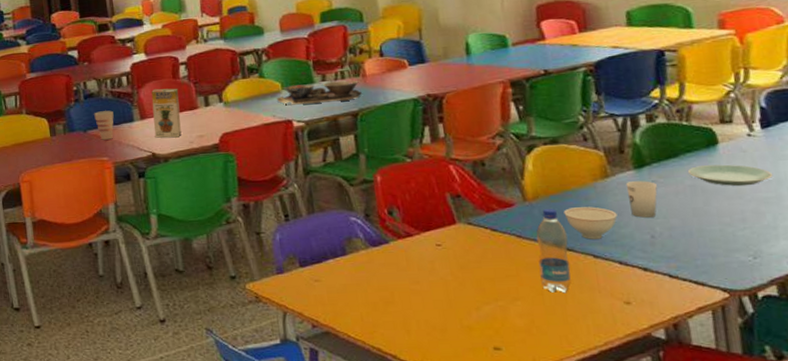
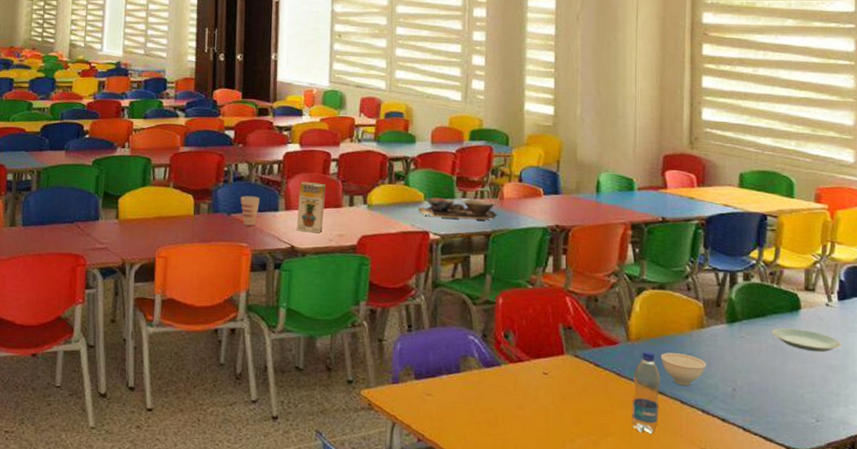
cup: present [625,181,658,218] -> none [718,334,744,371]

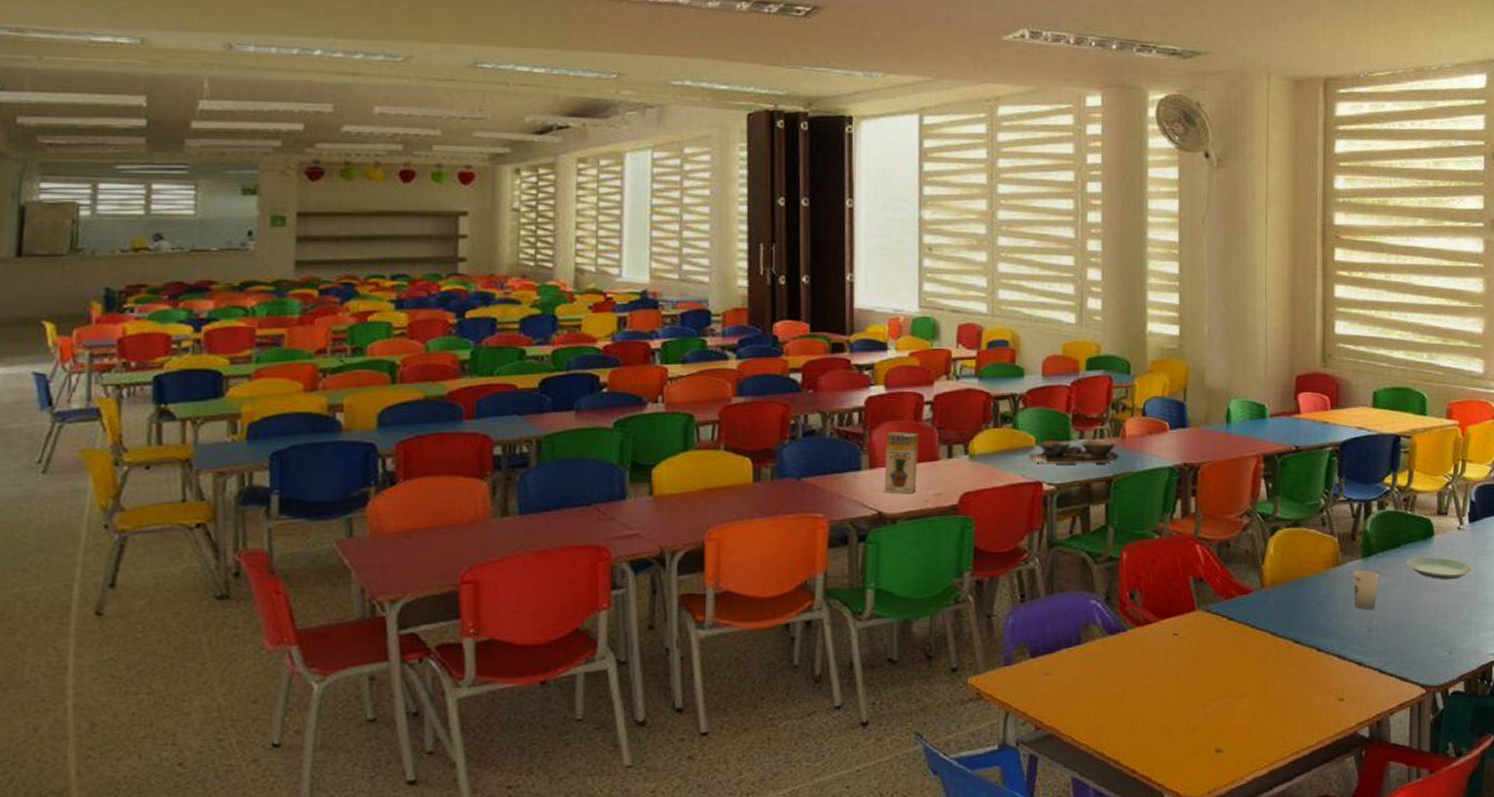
cup: present [240,196,260,226] -> none [813,454,837,491]
bottle: present [631,351,660,434] -> none [1266,597,1296,689]
bowl: present [660,353,706,386] -> none [1296,596,1342,631]
cup: none [718,334,744,371] -> present [1353,570,1379,609]

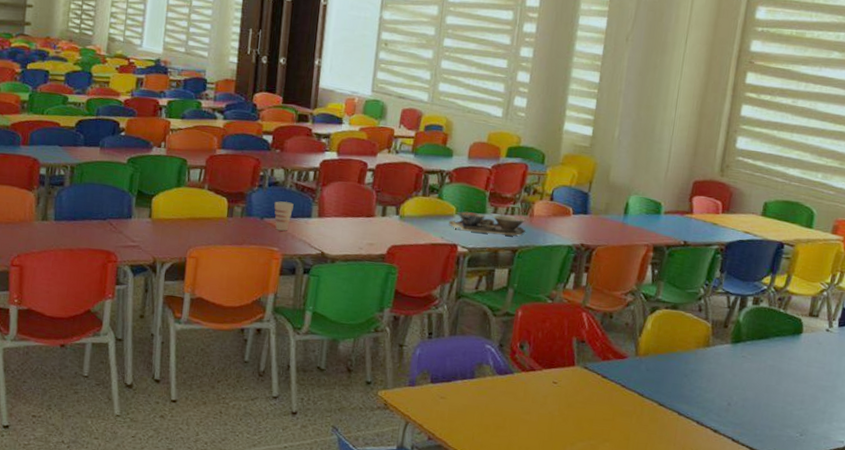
cup: none [813,454,837,491] -> present [274,201,294,231]
juice box: present [884,431,919,494] -> none [327,189,361,241]
cup: present [1353,570,1379,609] -> none [718,353,745,388]
plate: present [1406,557,1473,580] -> none [771,349,836,374]

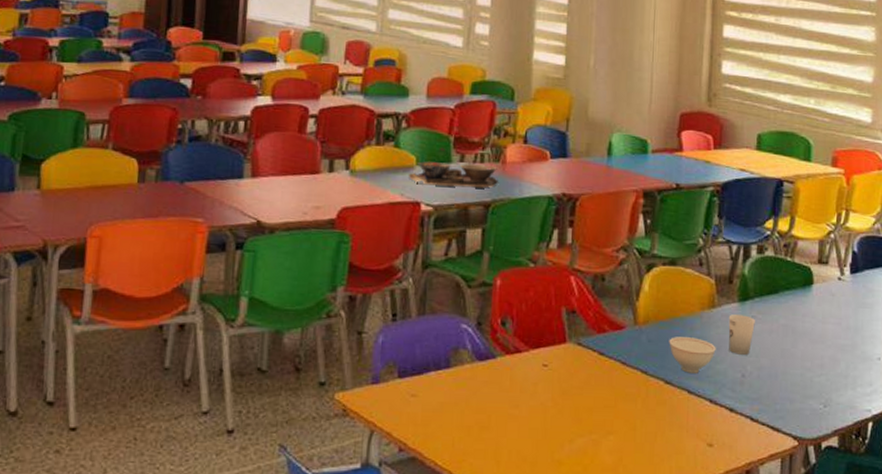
cup: present [274,201,294,231] -> none [196,159,221,197]
bowl: none [665,368,707,399] -> present [669,337,716,373]
cup: none [718,353,745,388] -> present [728,314,755,355]

